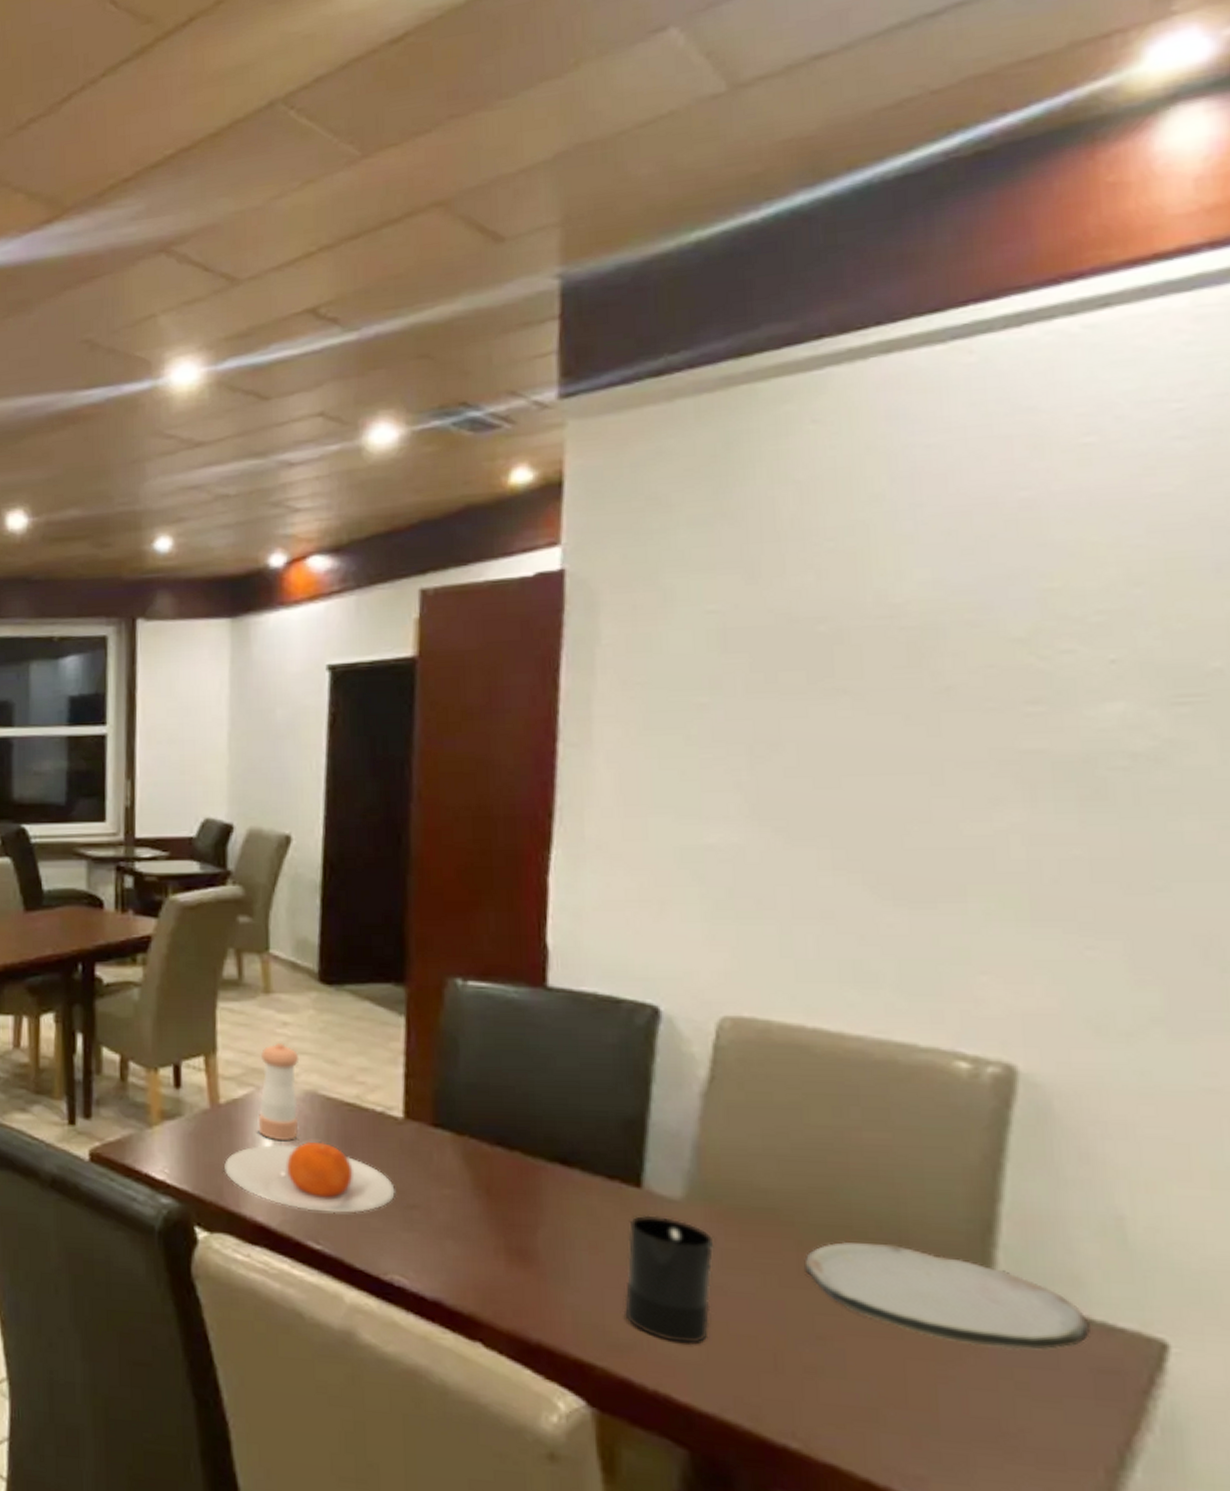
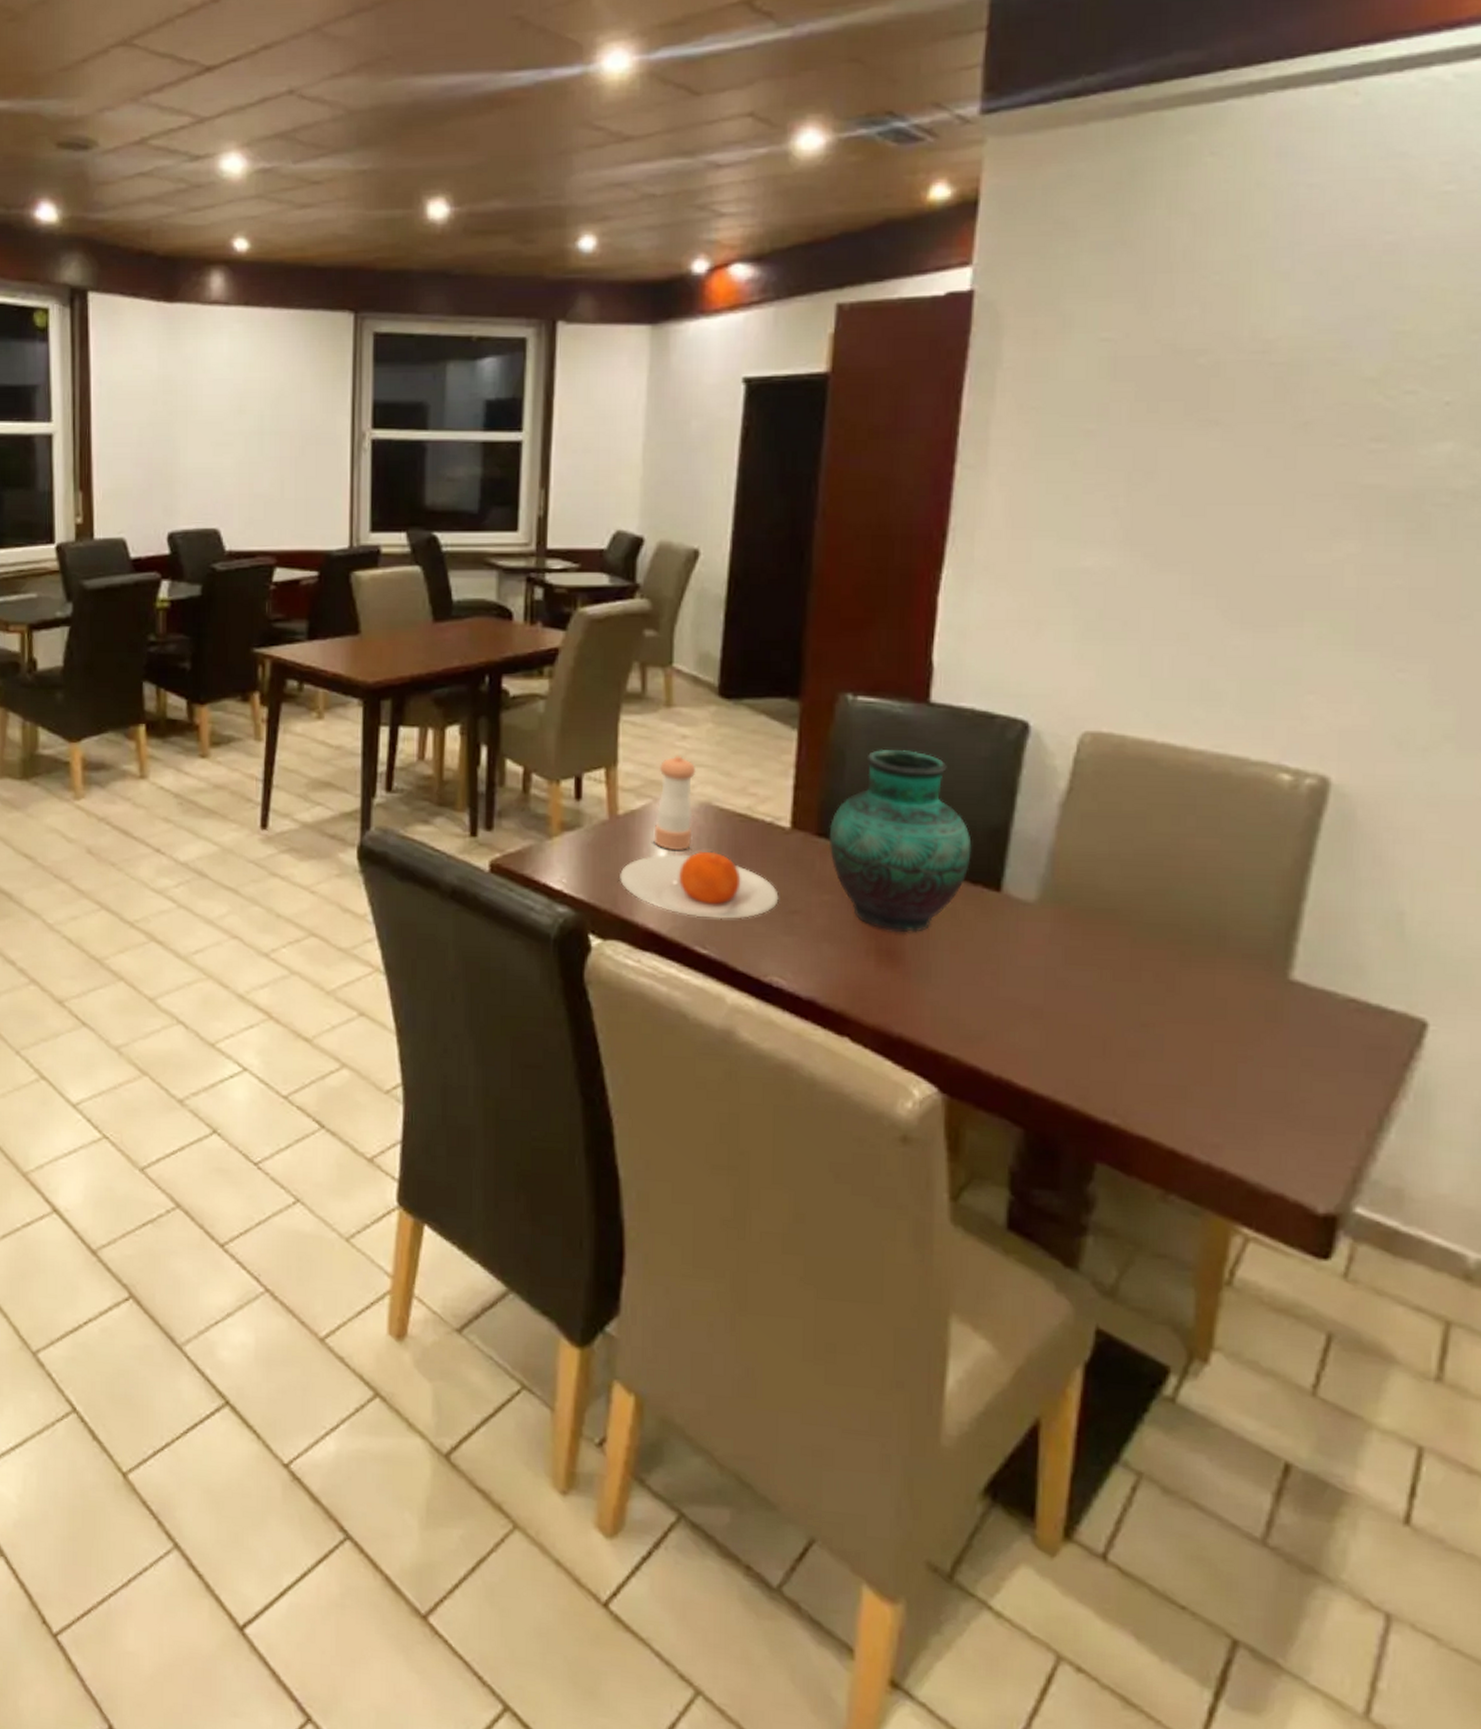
vase: none [445,1036,605,1231] -> present [828,750,972,933]
candle: present [624,1215,715,1344] -> none [978,917,1061,1033]
plate: present [804,1242,1090,1351] -> none [1136,938,1367,1032]

